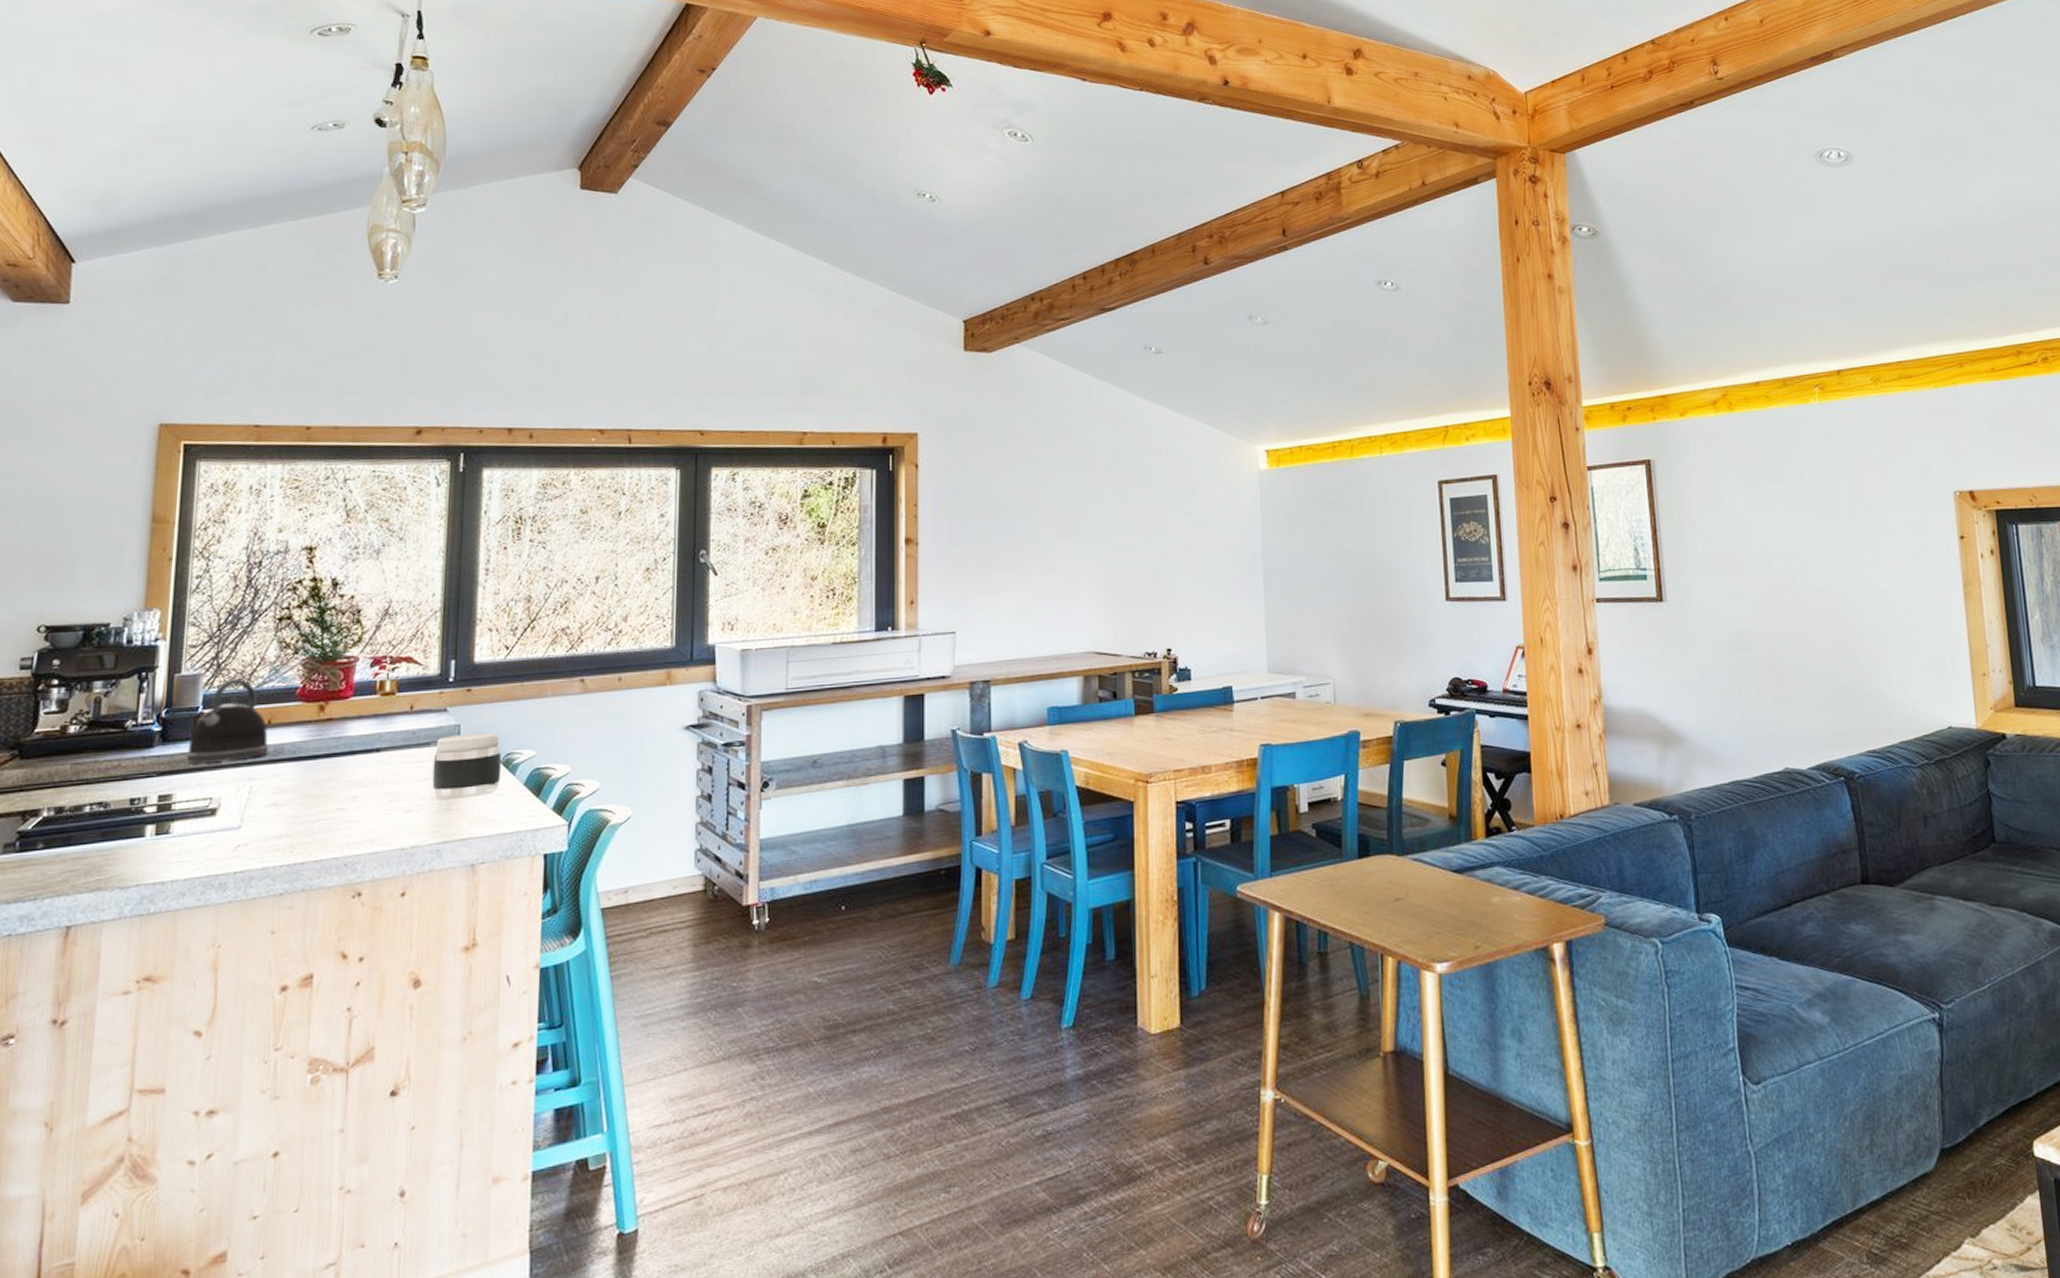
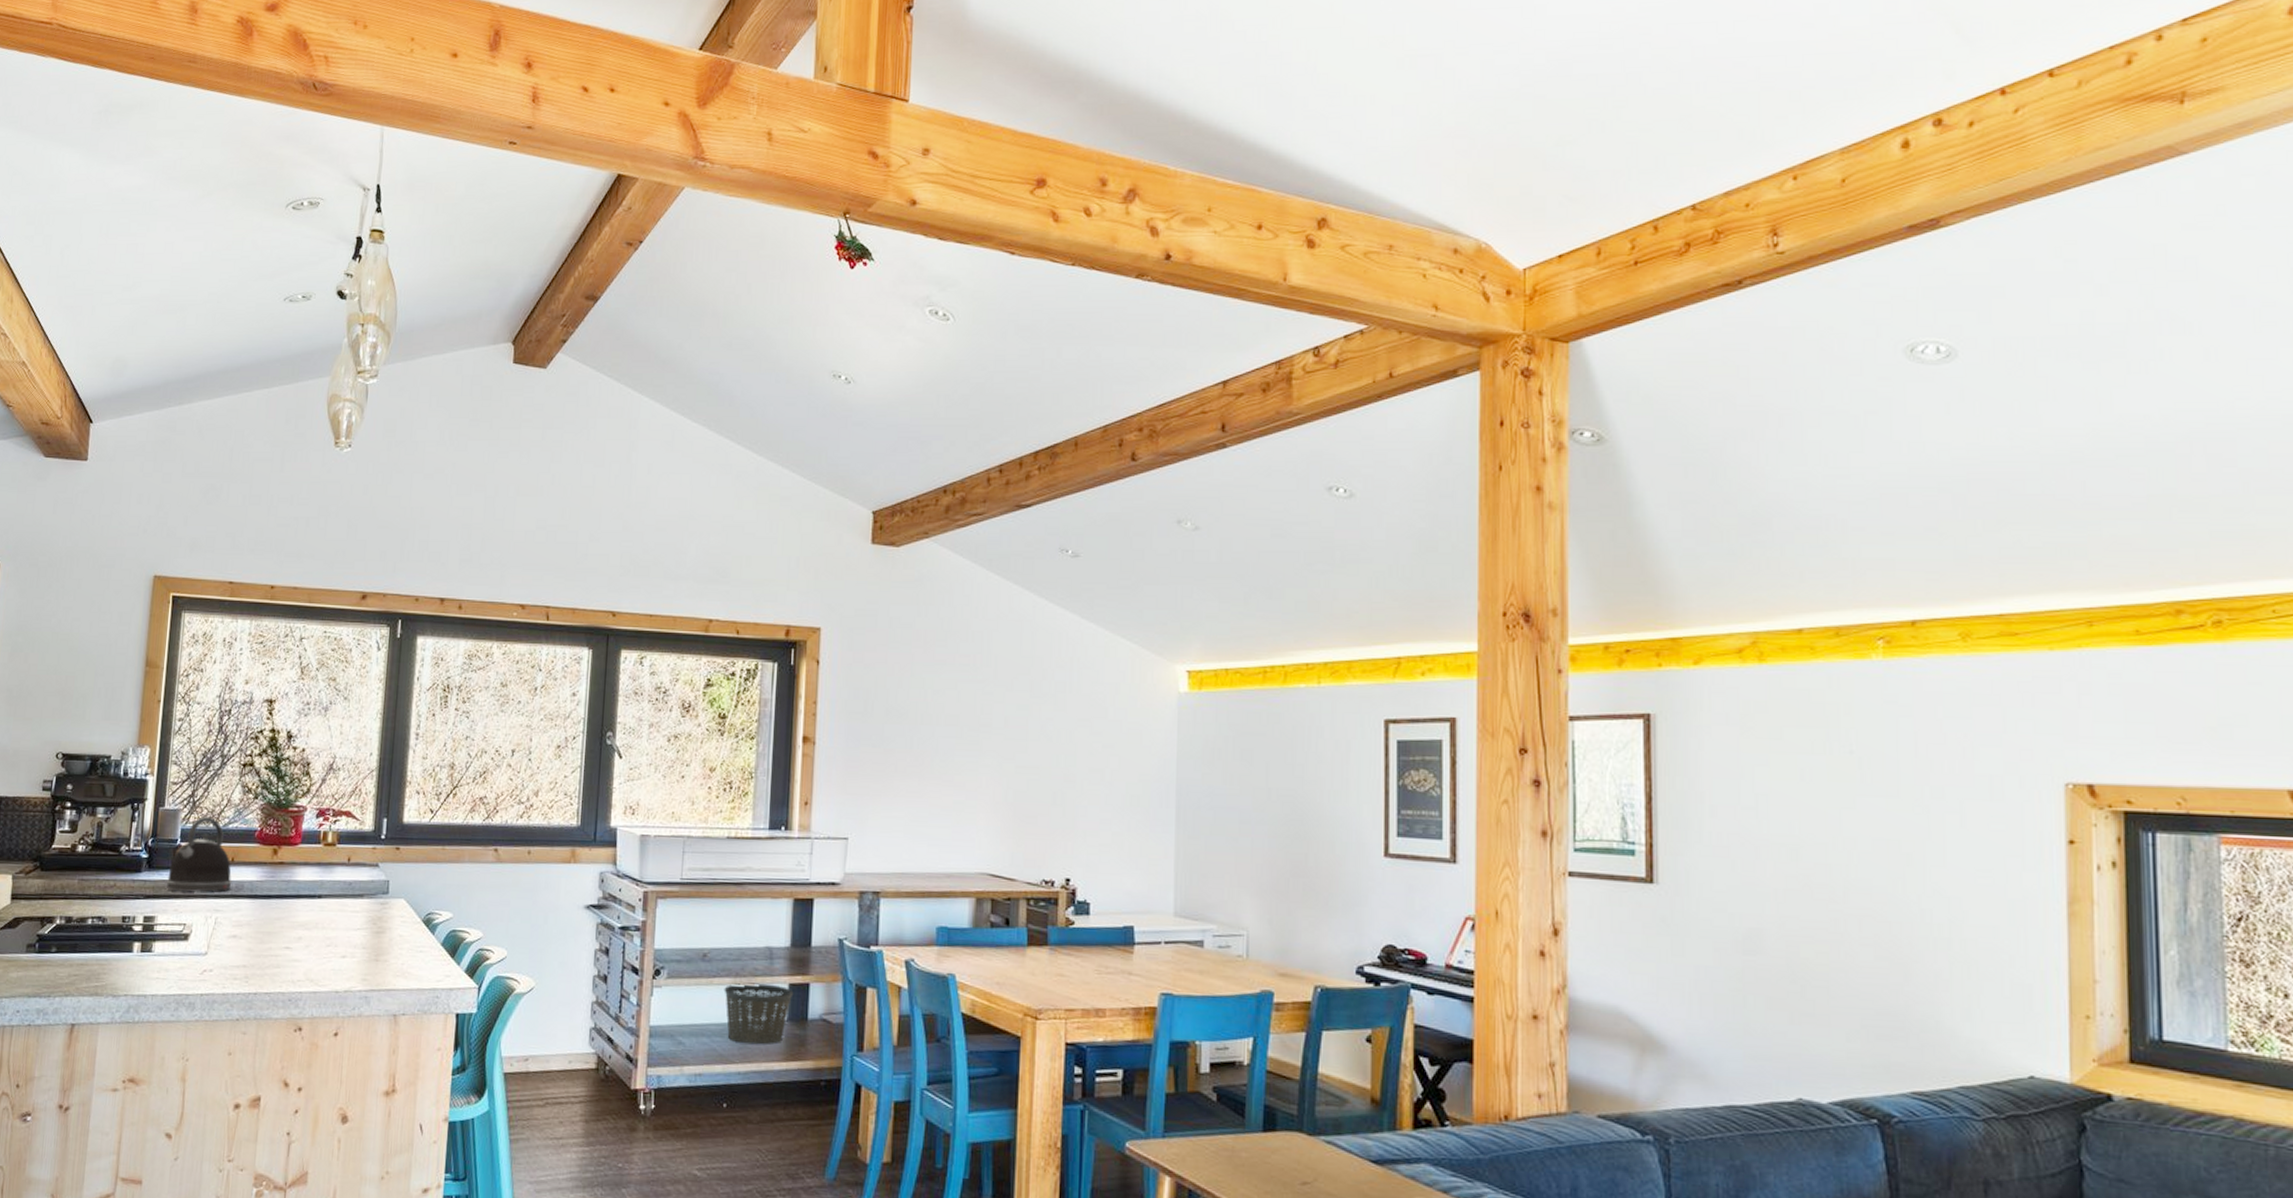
jar: present [432,732,502,801] -> none [363,889,424,952]
basket: none [836,782,909,845] -> present [724,982,794,1046]

